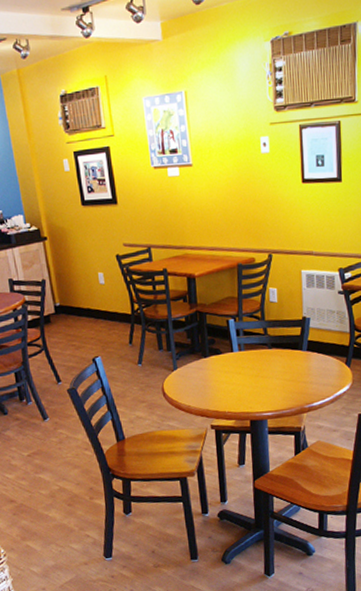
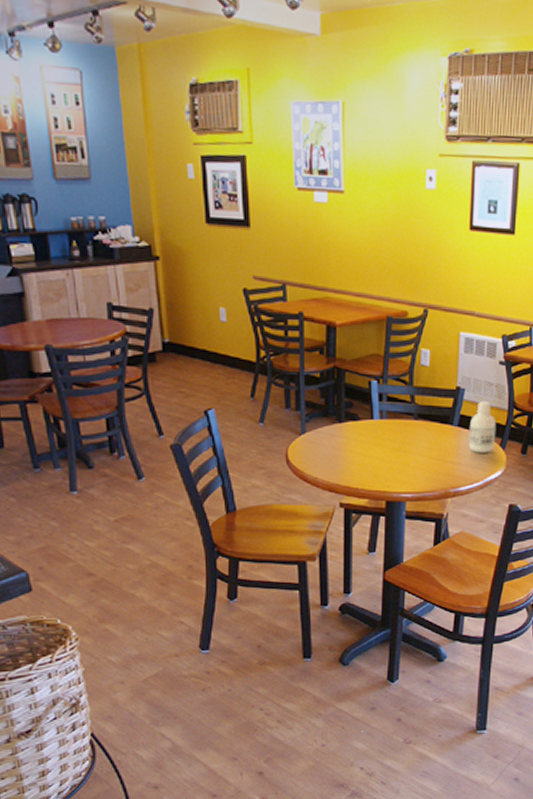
bottle: none [316,326,341,372] -> present [468,400,497,453]

